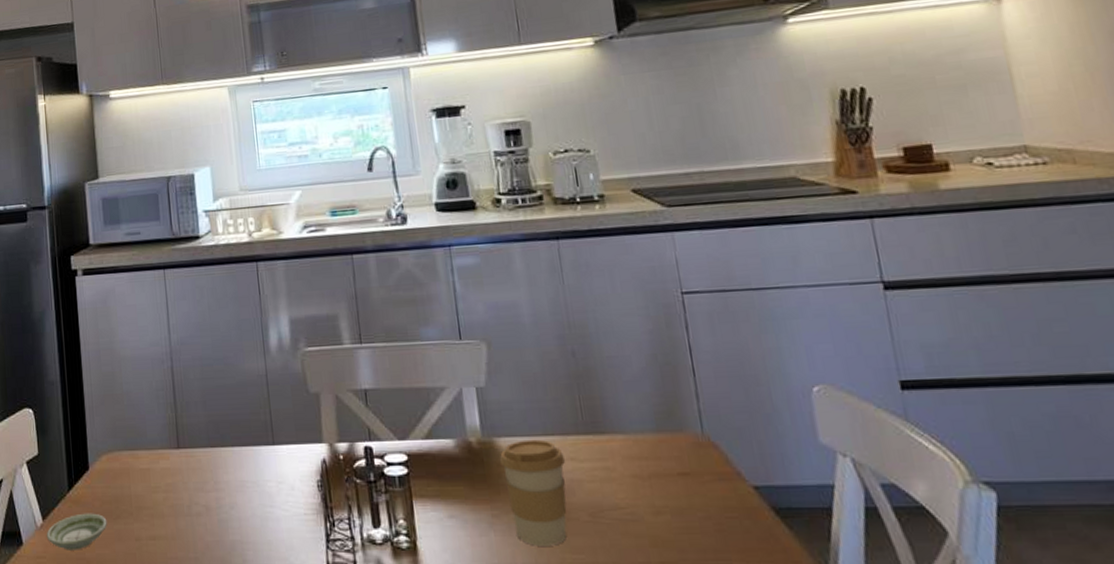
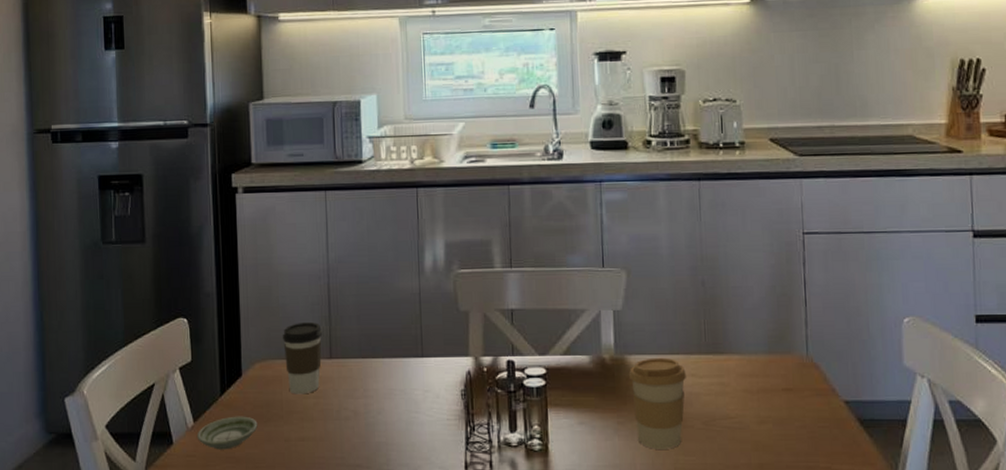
coffee cup: none [127,410,169,489] -> present [282,322,323,395]

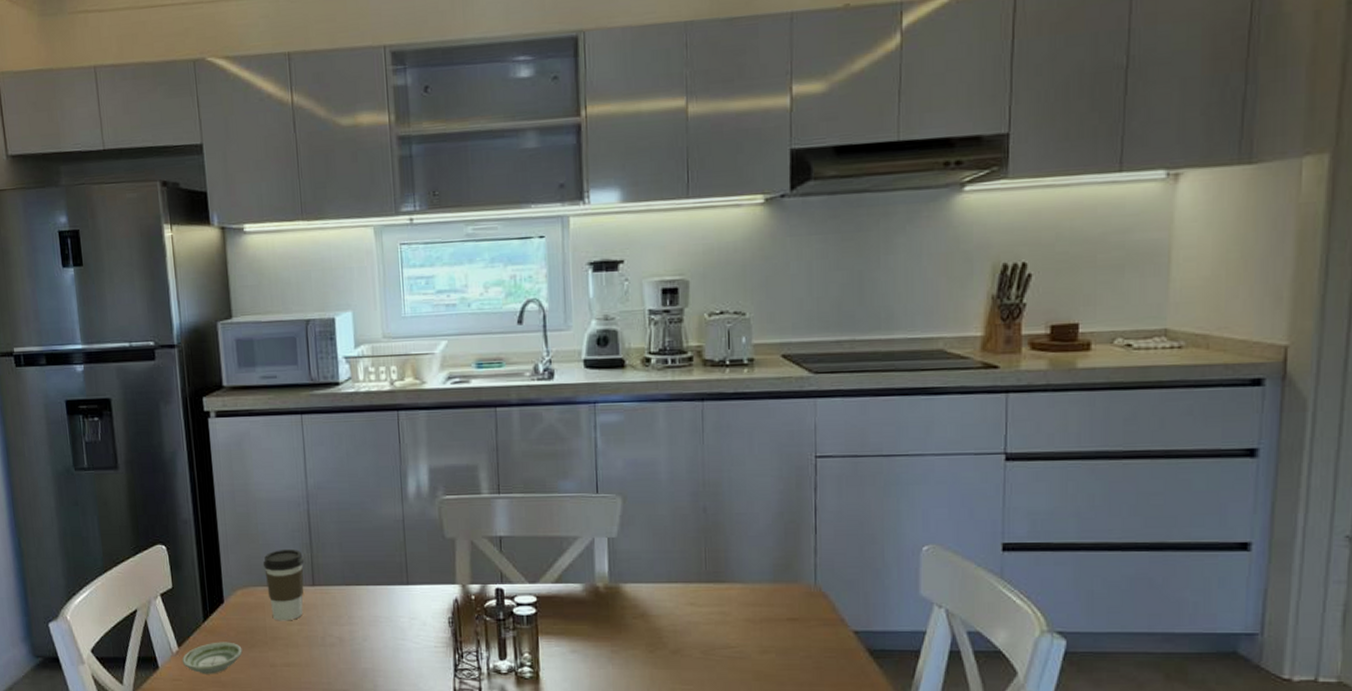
coffee cup: present [629,357,686,449] -> none [624,586,684,678]

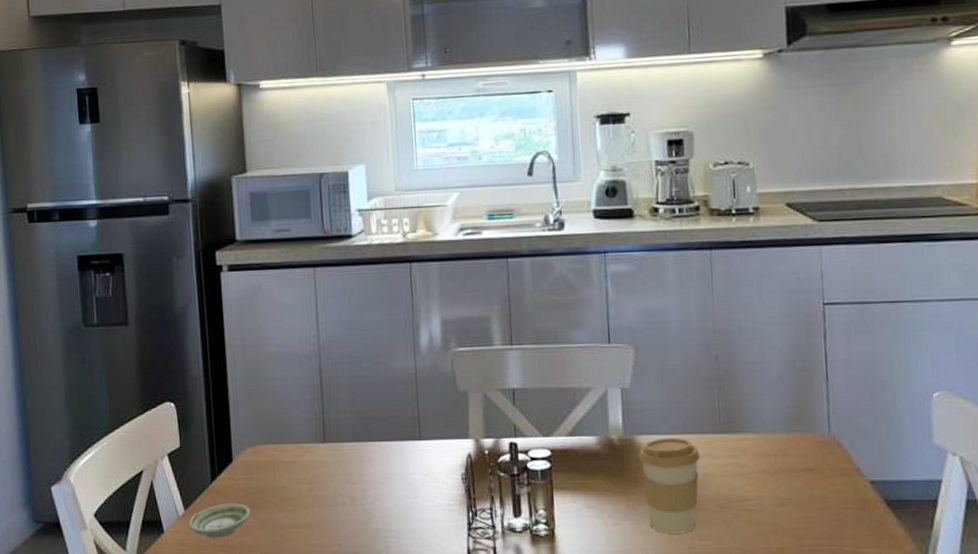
coffee cup: present [262,550,305,621] -> none [273,405,316,480]
coffee cup: none [624,586,684,678] -> present [639,437,700,534]

